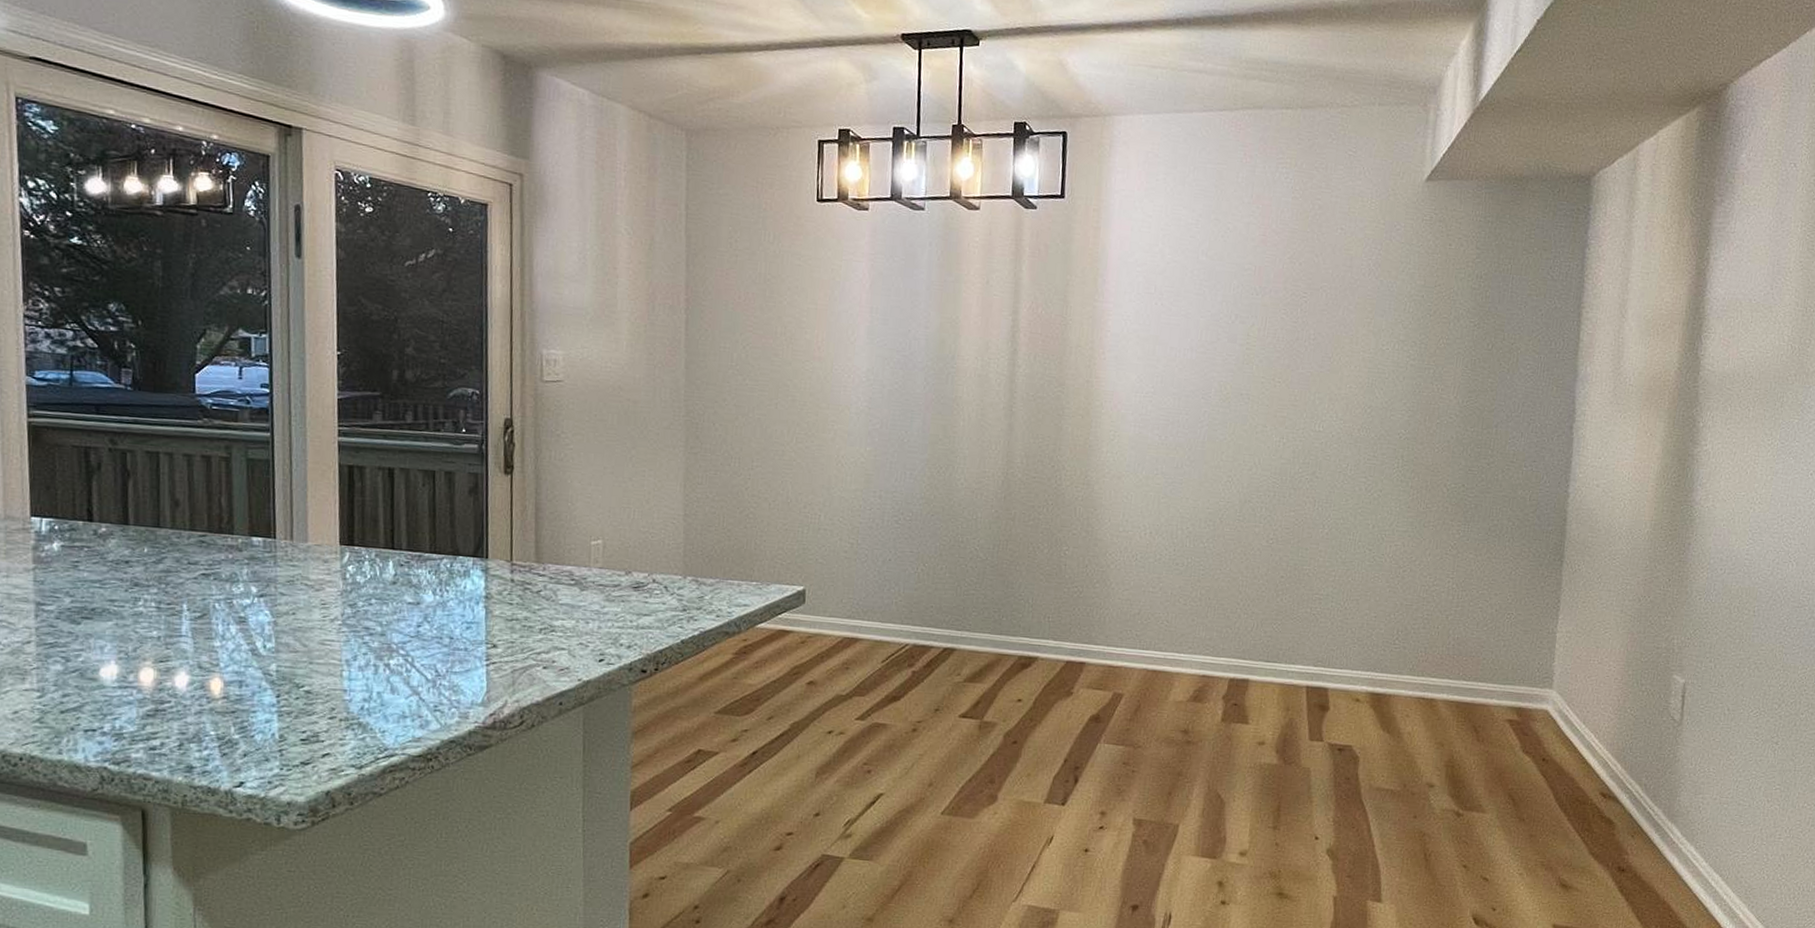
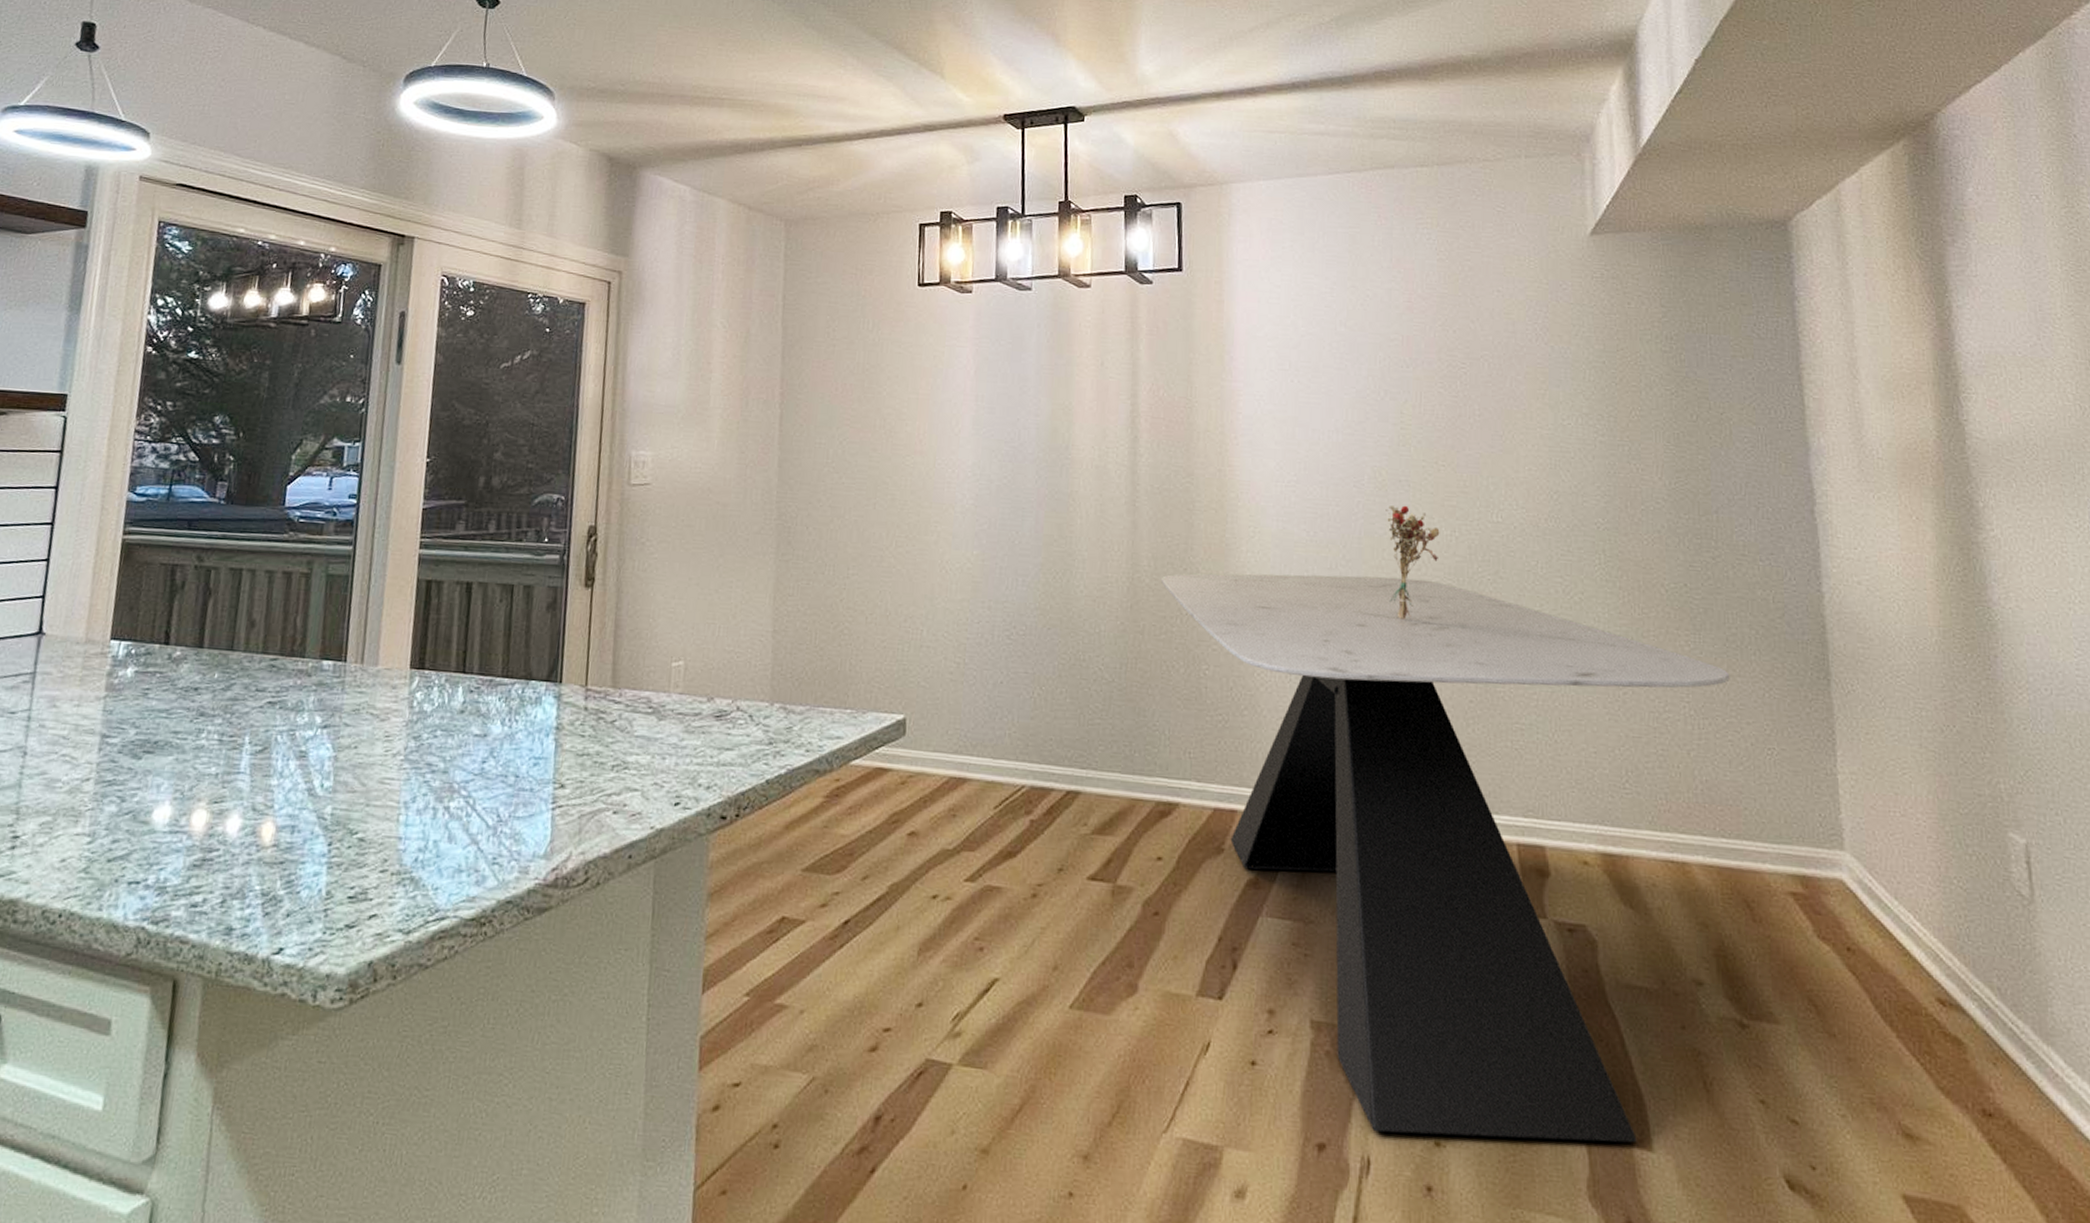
dining table: none [1032,470,1488,897] -> present [1162,573,1730,1144]
bouquet: none [1223,415,1271,511] -> present [1386,505,1440,620]

